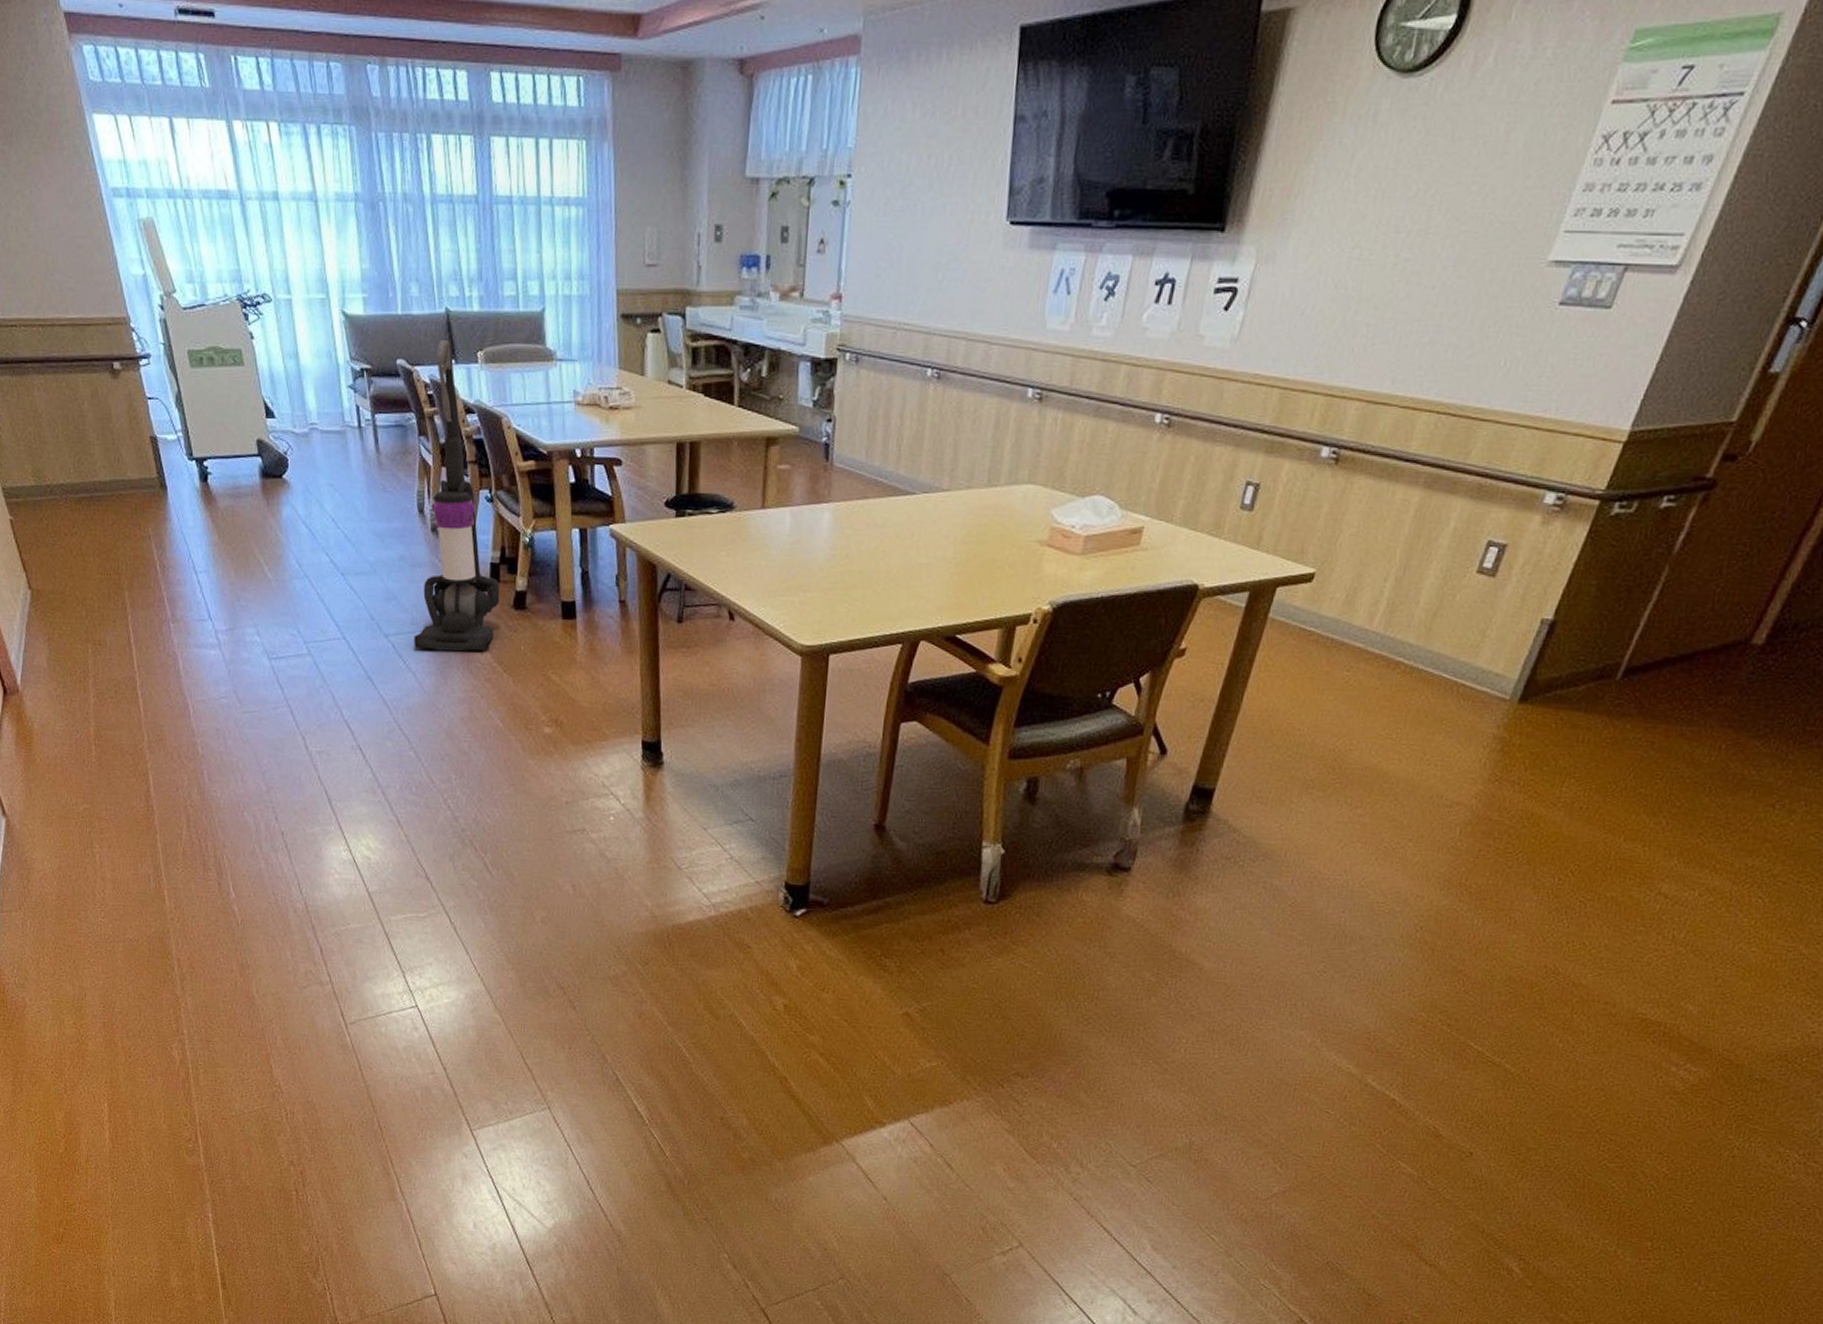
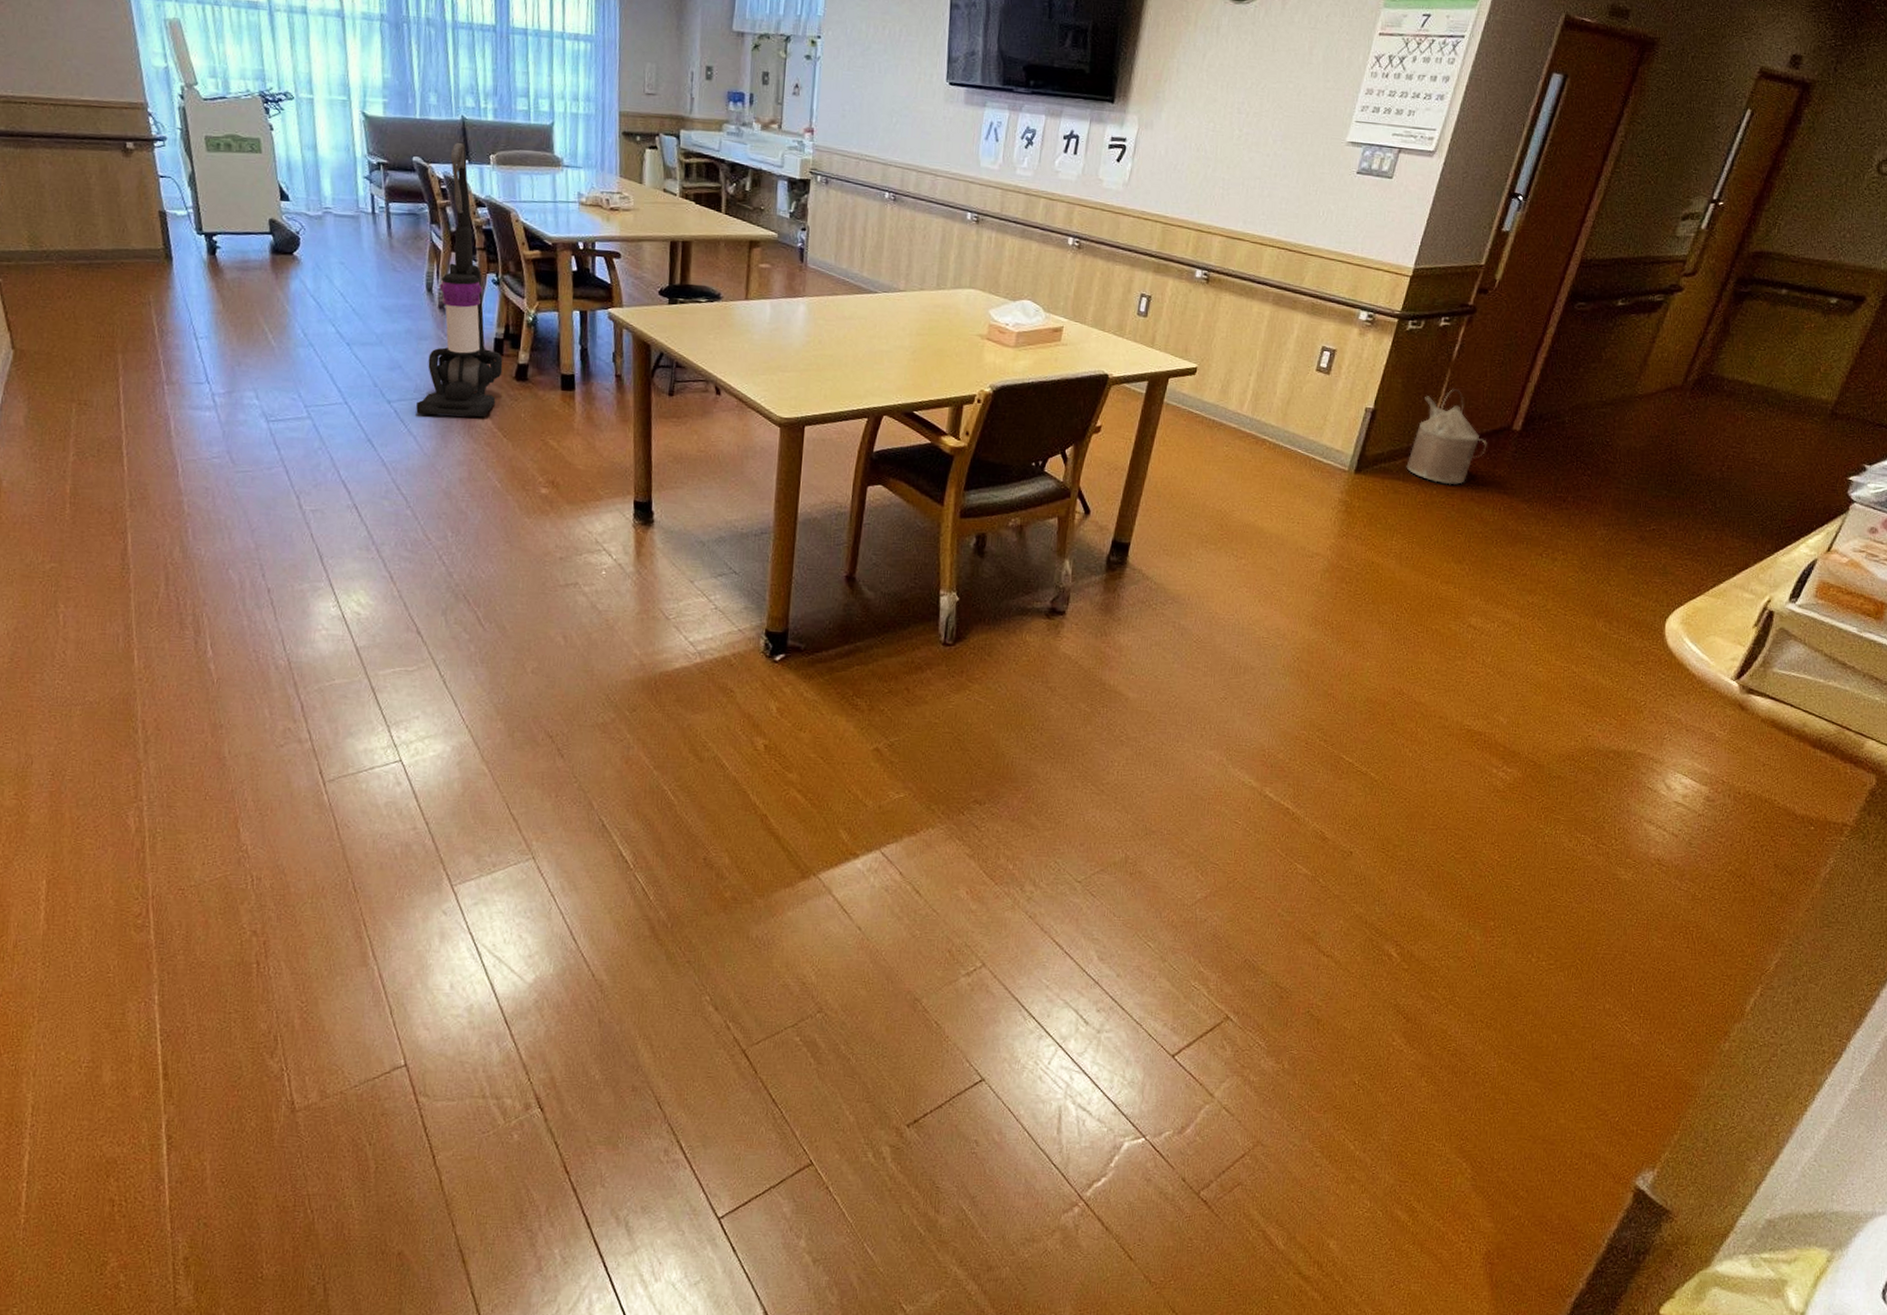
watering can: none [1591,591,1712,717] -> present [1406,389,1487,485]

